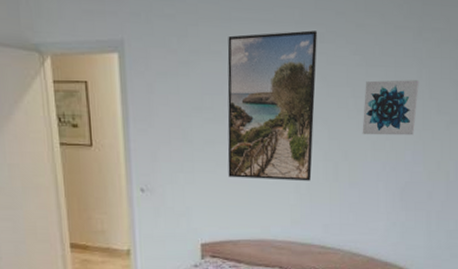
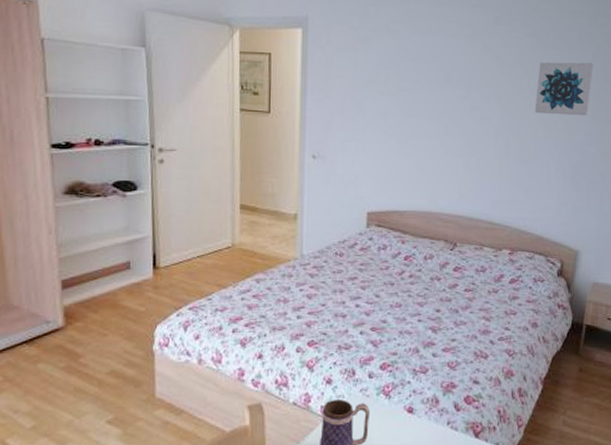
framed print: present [227,30,317,181] -> none [399,13,493,156]

